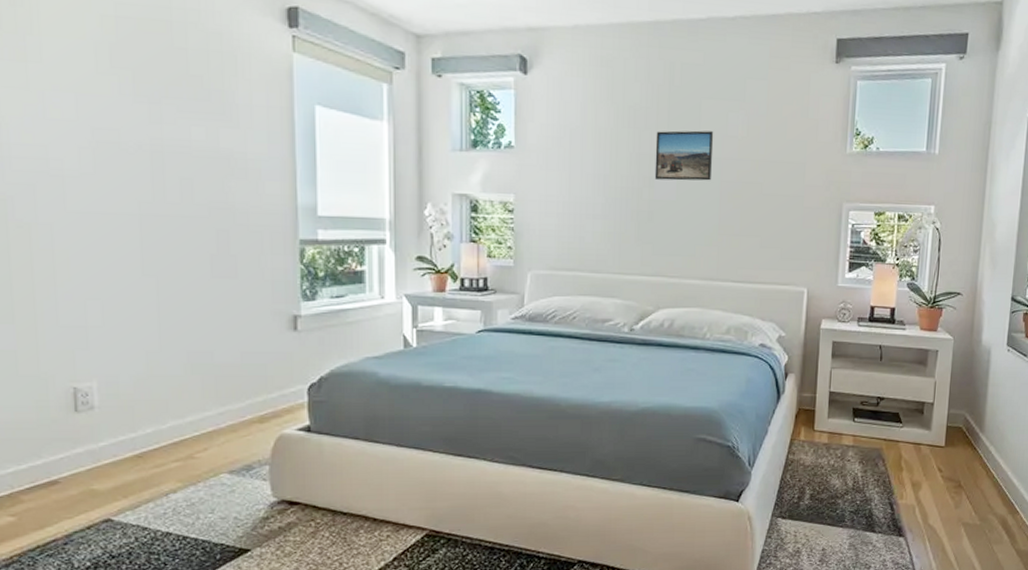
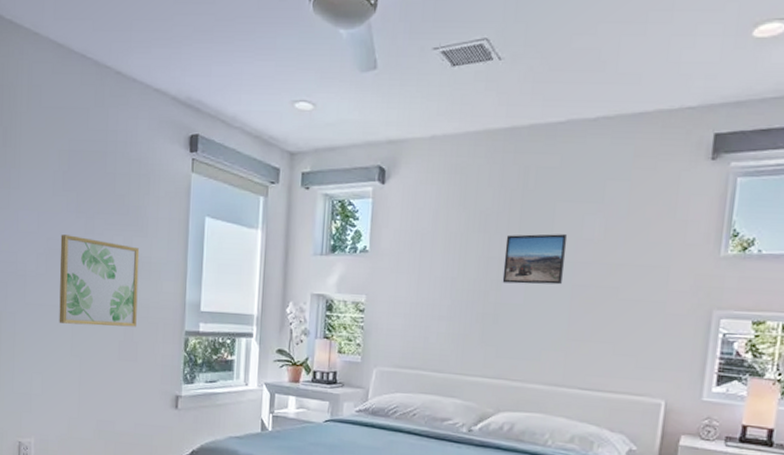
wall art: none [113,123,233,237] -> present [59,234,140,327]

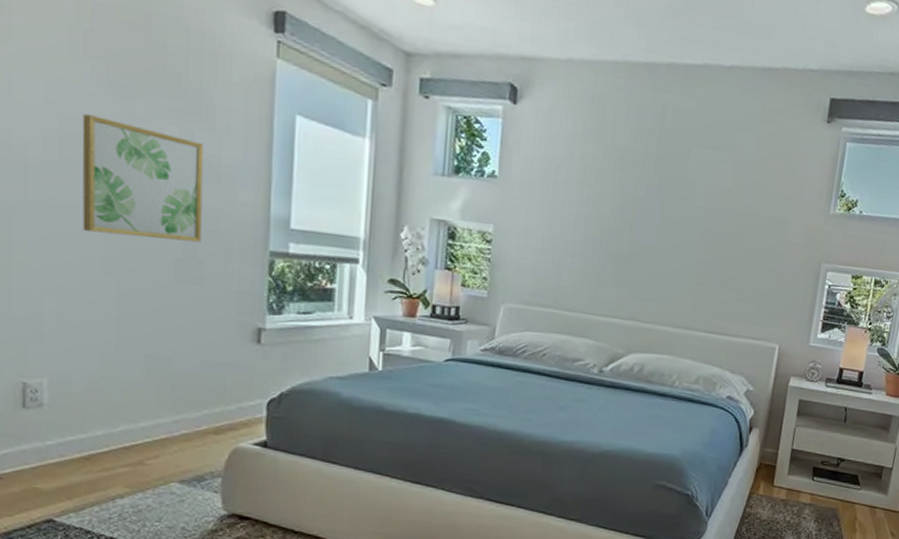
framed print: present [502,234,568,285] -> none [636,174,700,229]

